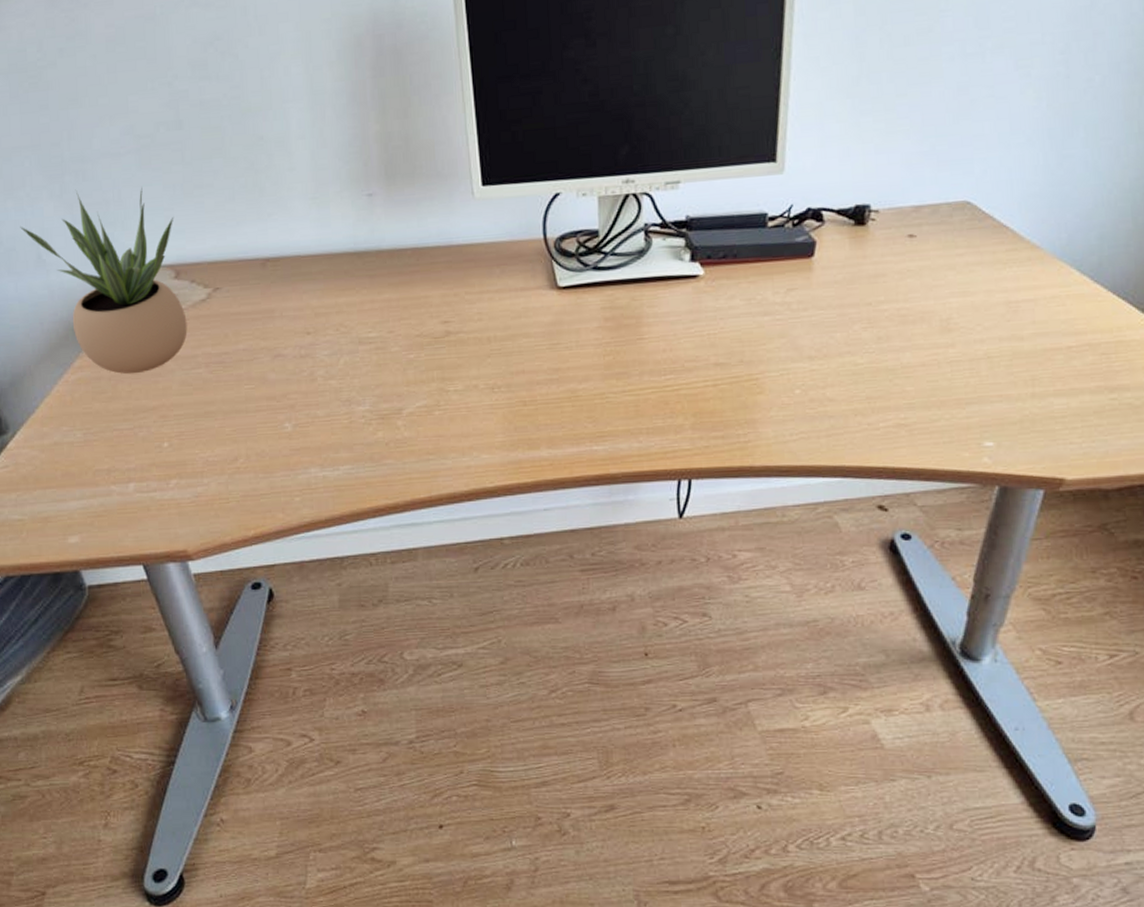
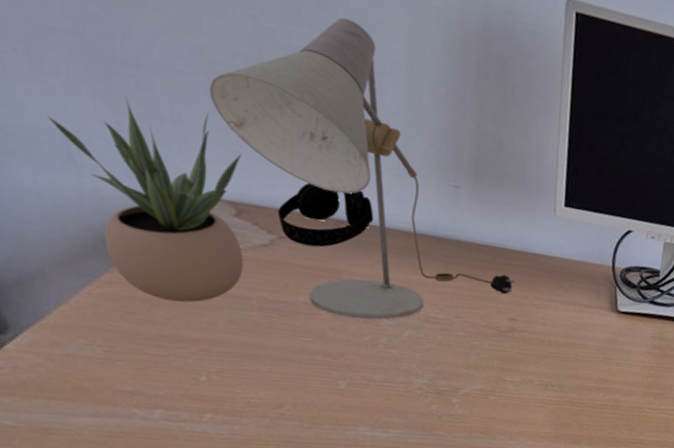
desk lamp: none [140,58,443,357] -> present [209,18,516,320]
headphones: none [210,223,297,292] -> present [277,182,374,248]

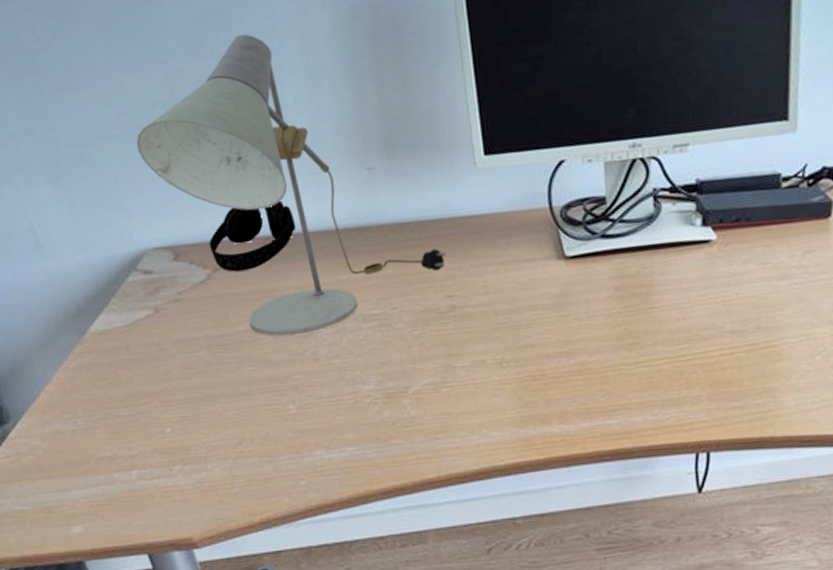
potted plant: present [47,94,244,303] -> none [17,168,188,360]

